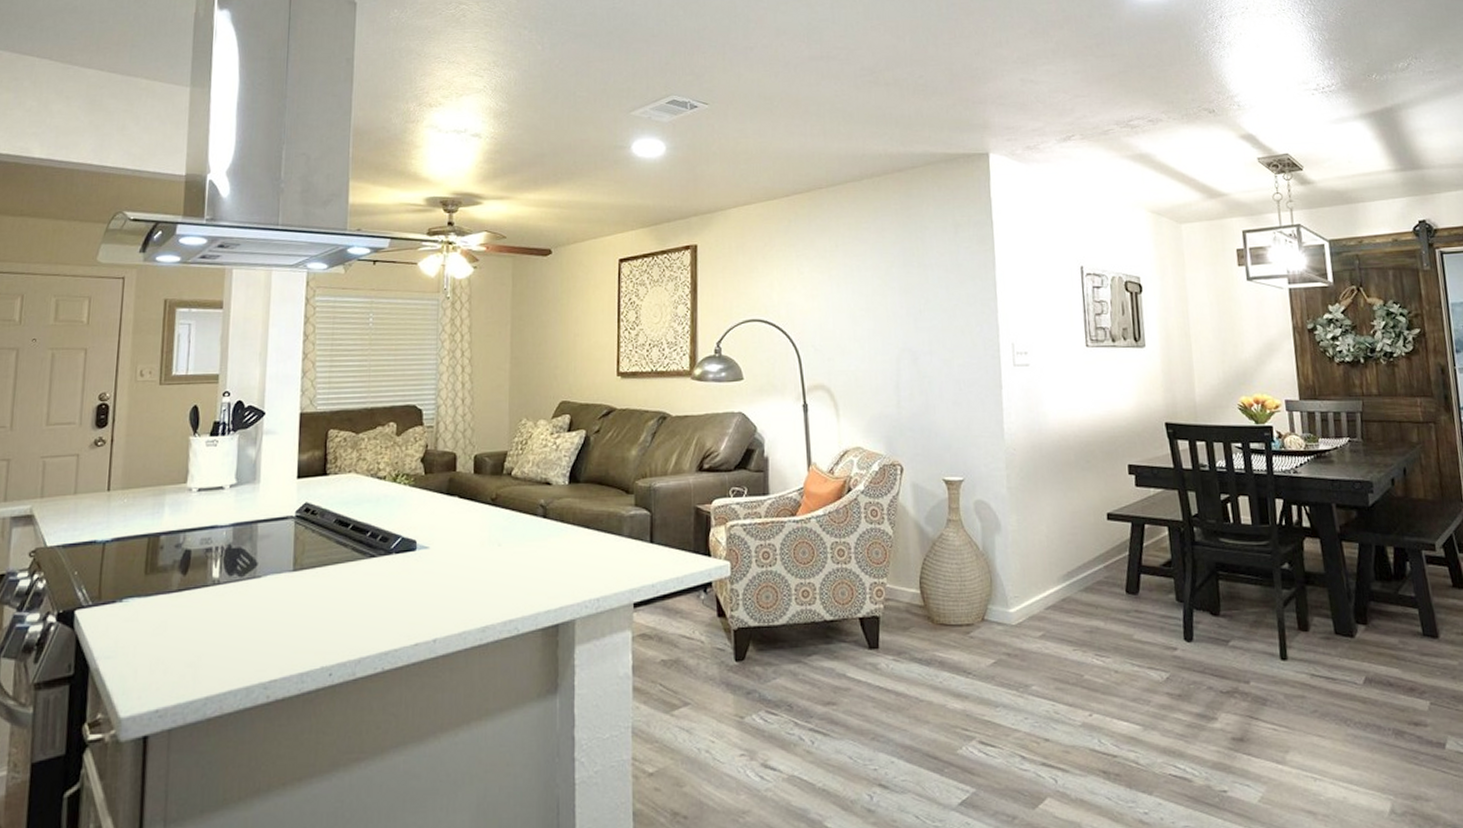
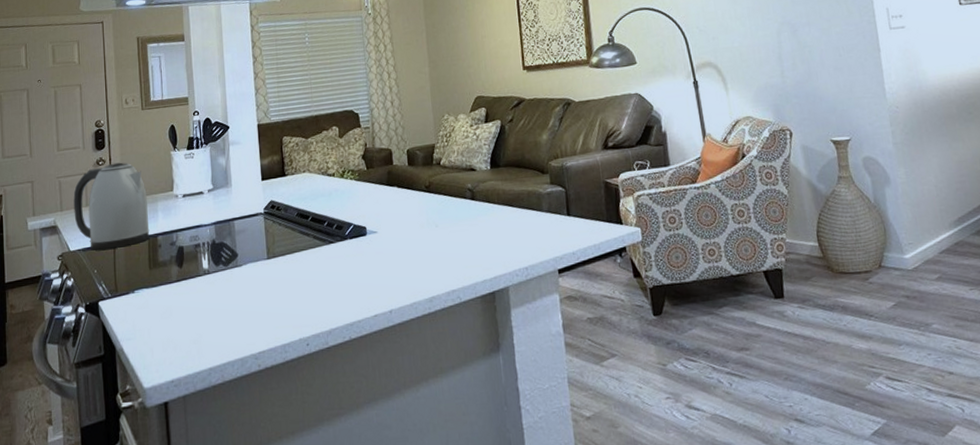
kettle: none [57,444,153,548] -> present [73,162,150,251]

